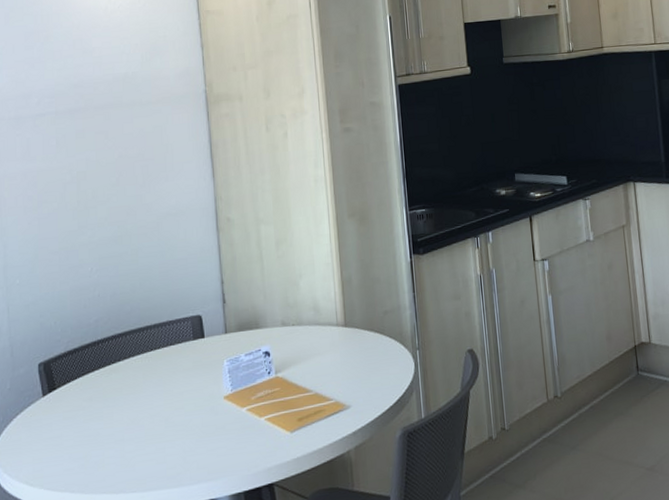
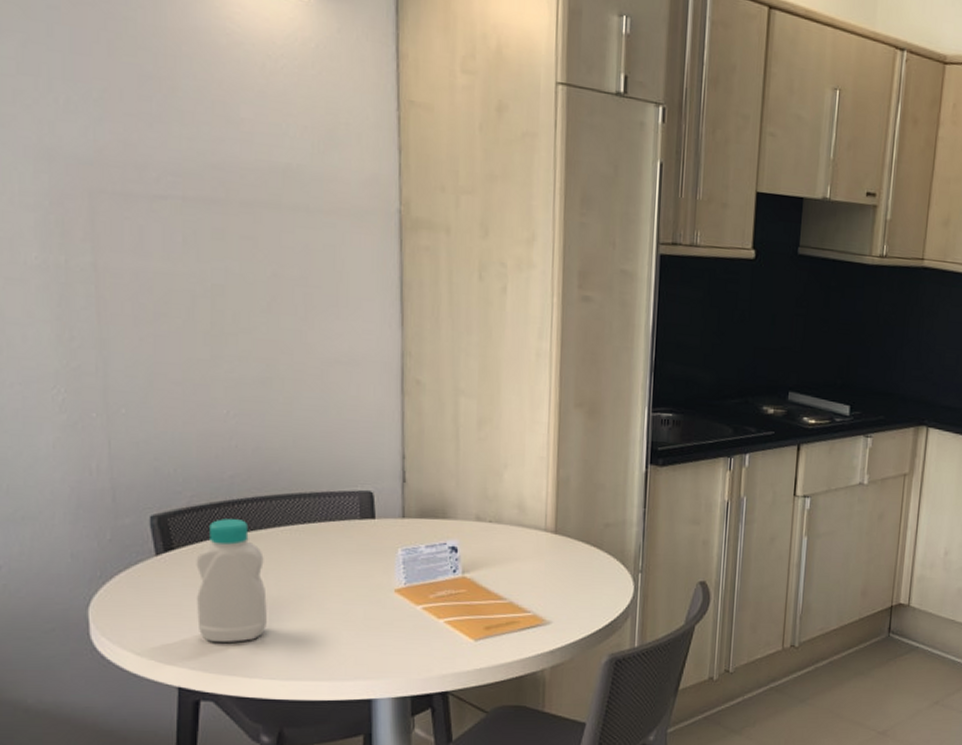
bottle: none [72,355,127,466] -> present [196,519,267,642]

